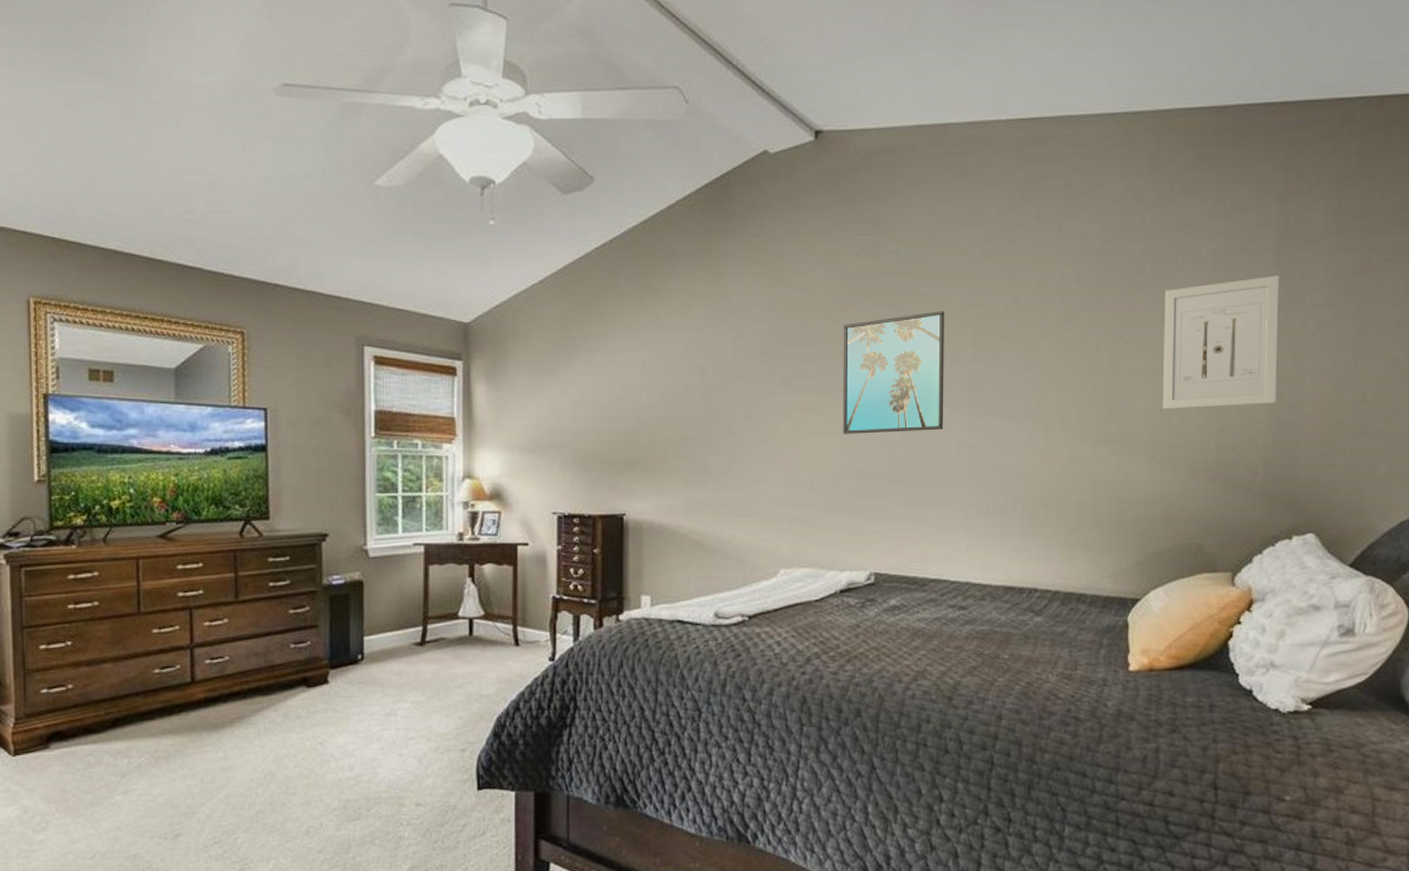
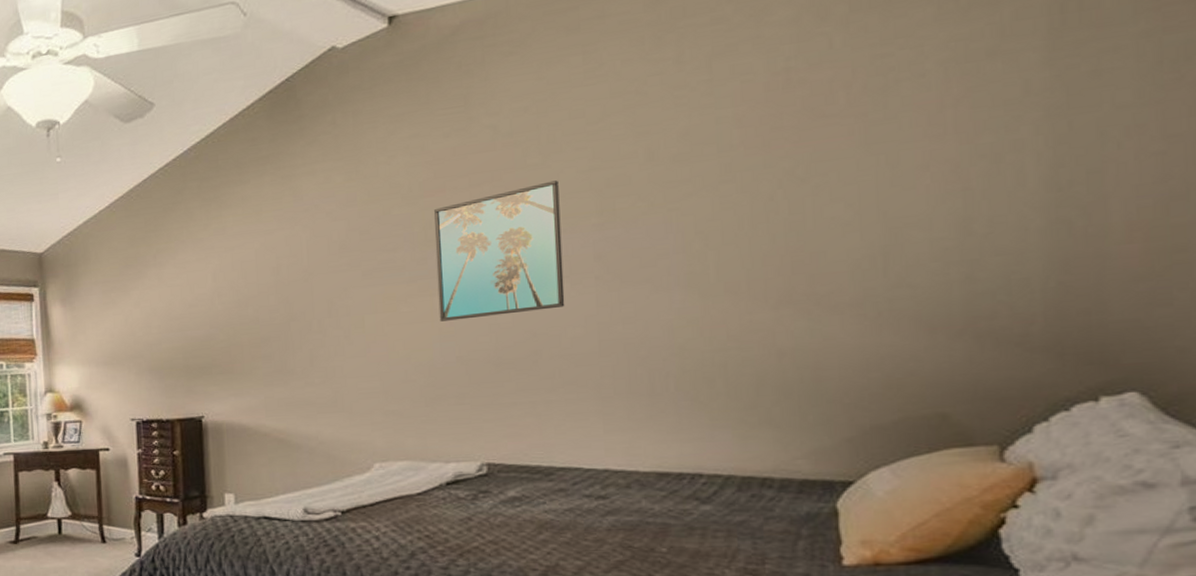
wall art: present [1162,275,1279,409] -> none [869,76,1061,258]

